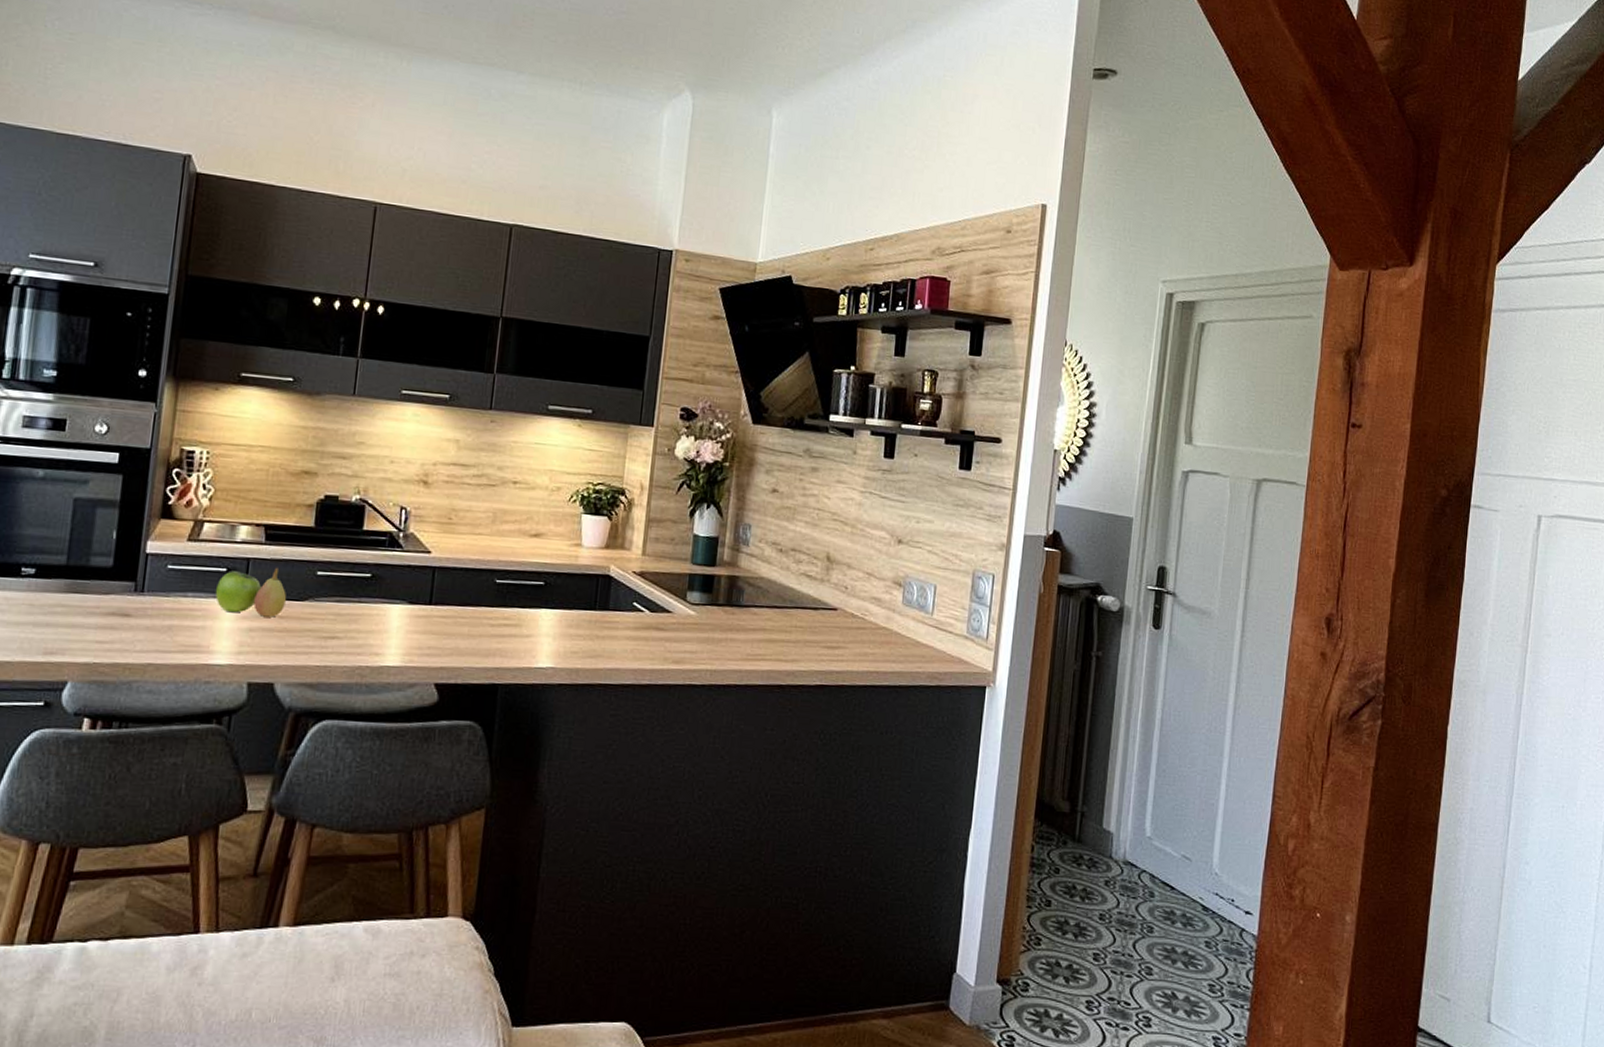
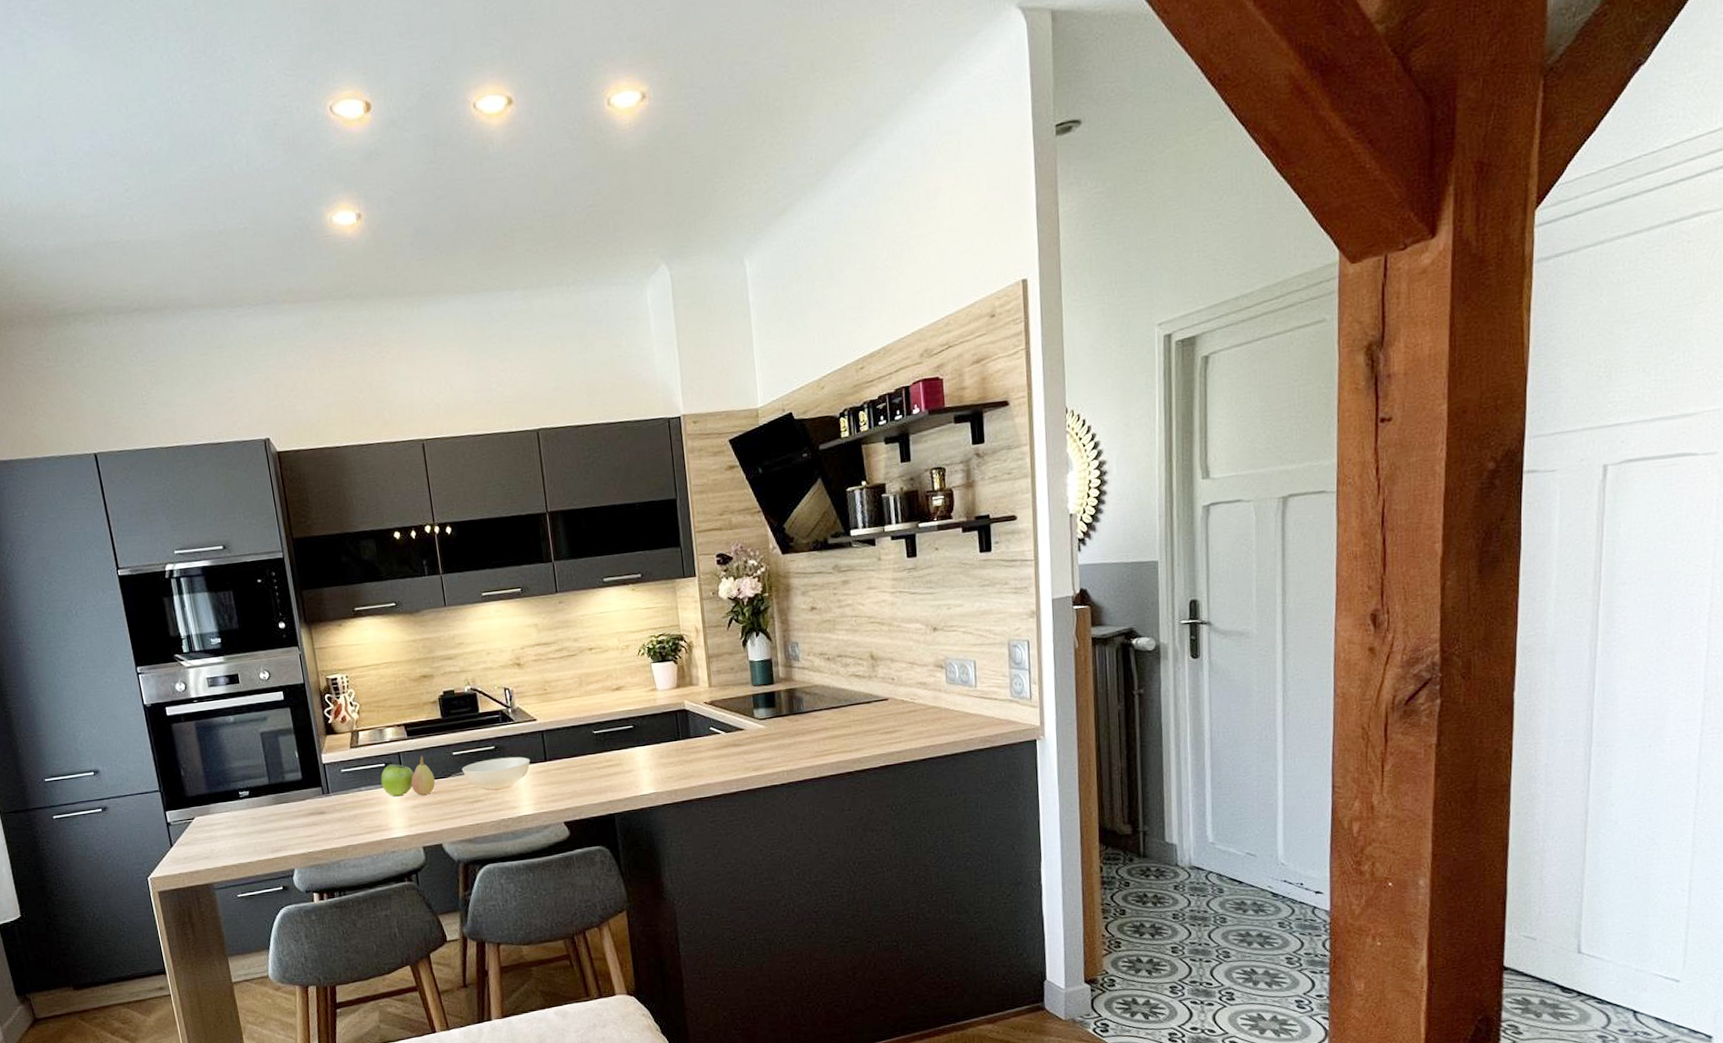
bowl: none [323,588,412,629] -> present [461,756,531,791]

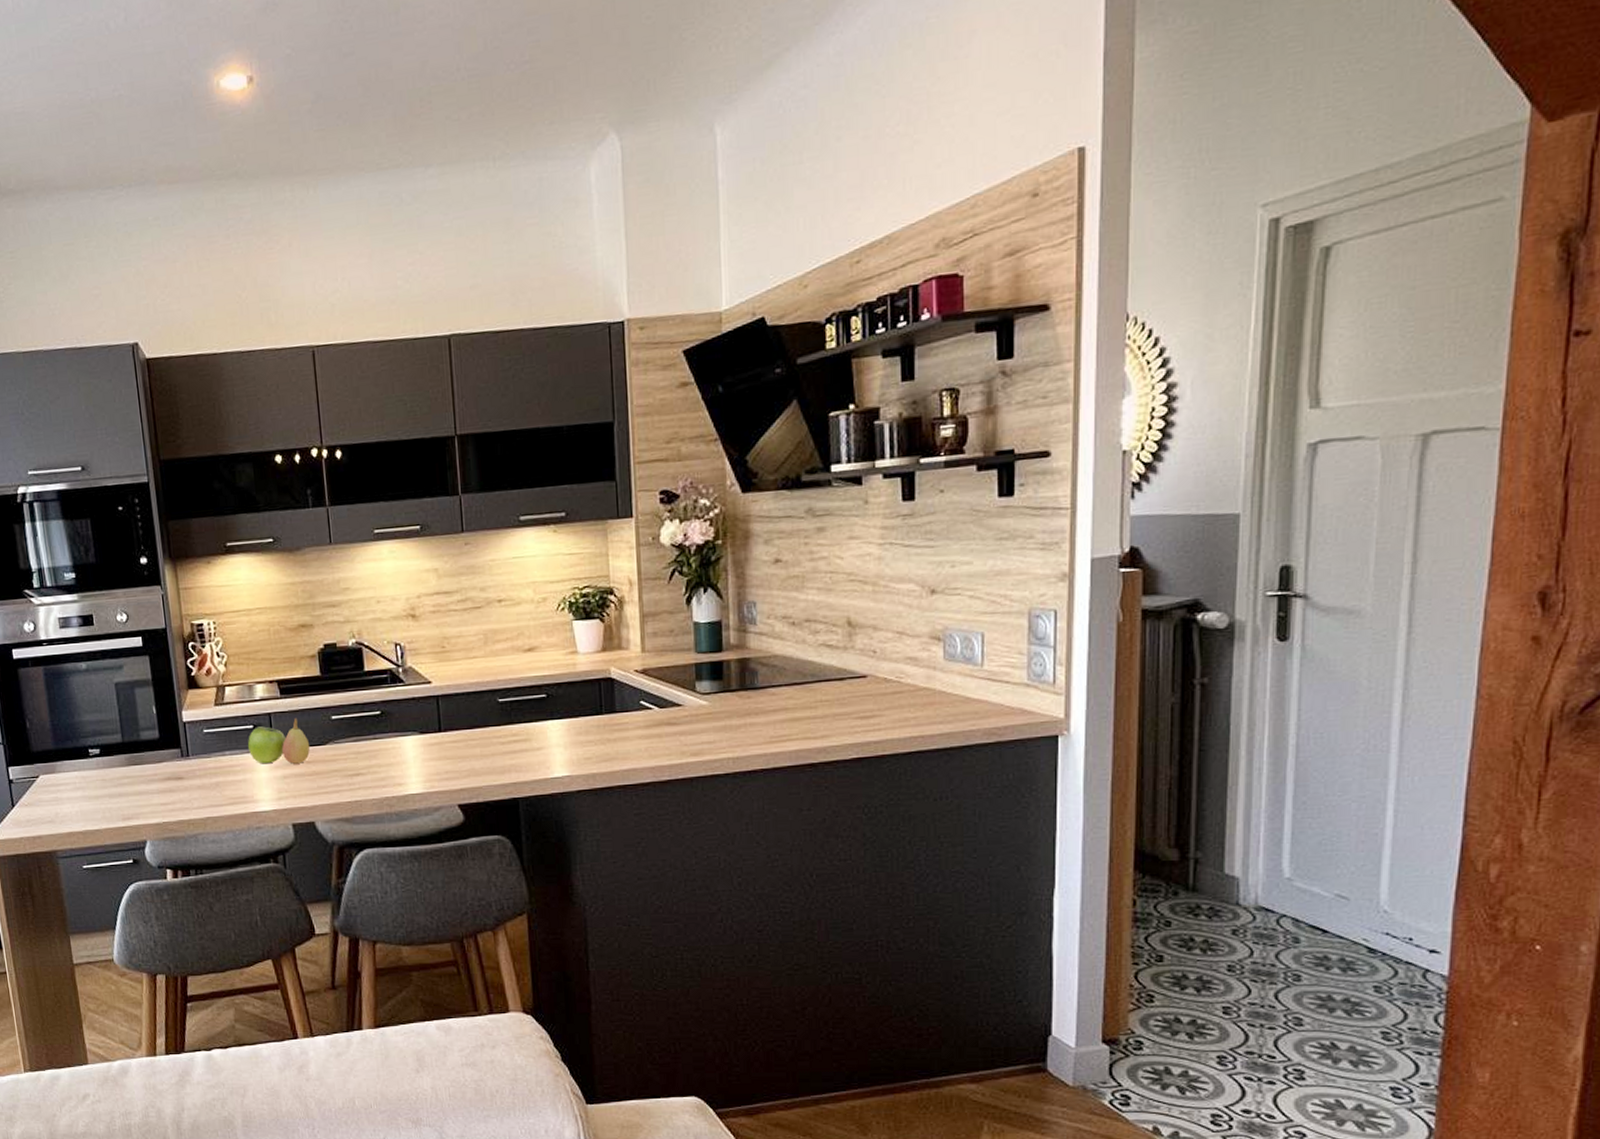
bowl: present [461,756,531,791] -> none [341,724,422,763]

